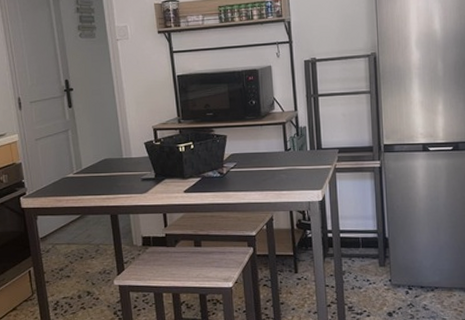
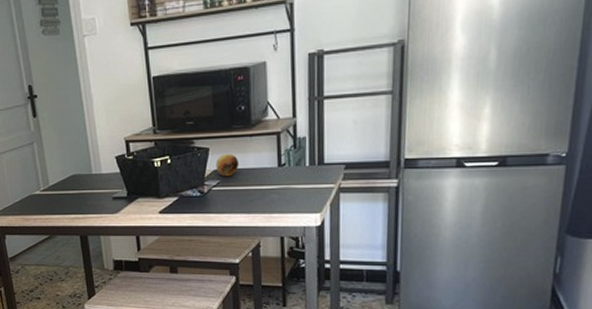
fruit: none [233,140,253,160] -> present [216,154,239,177]

